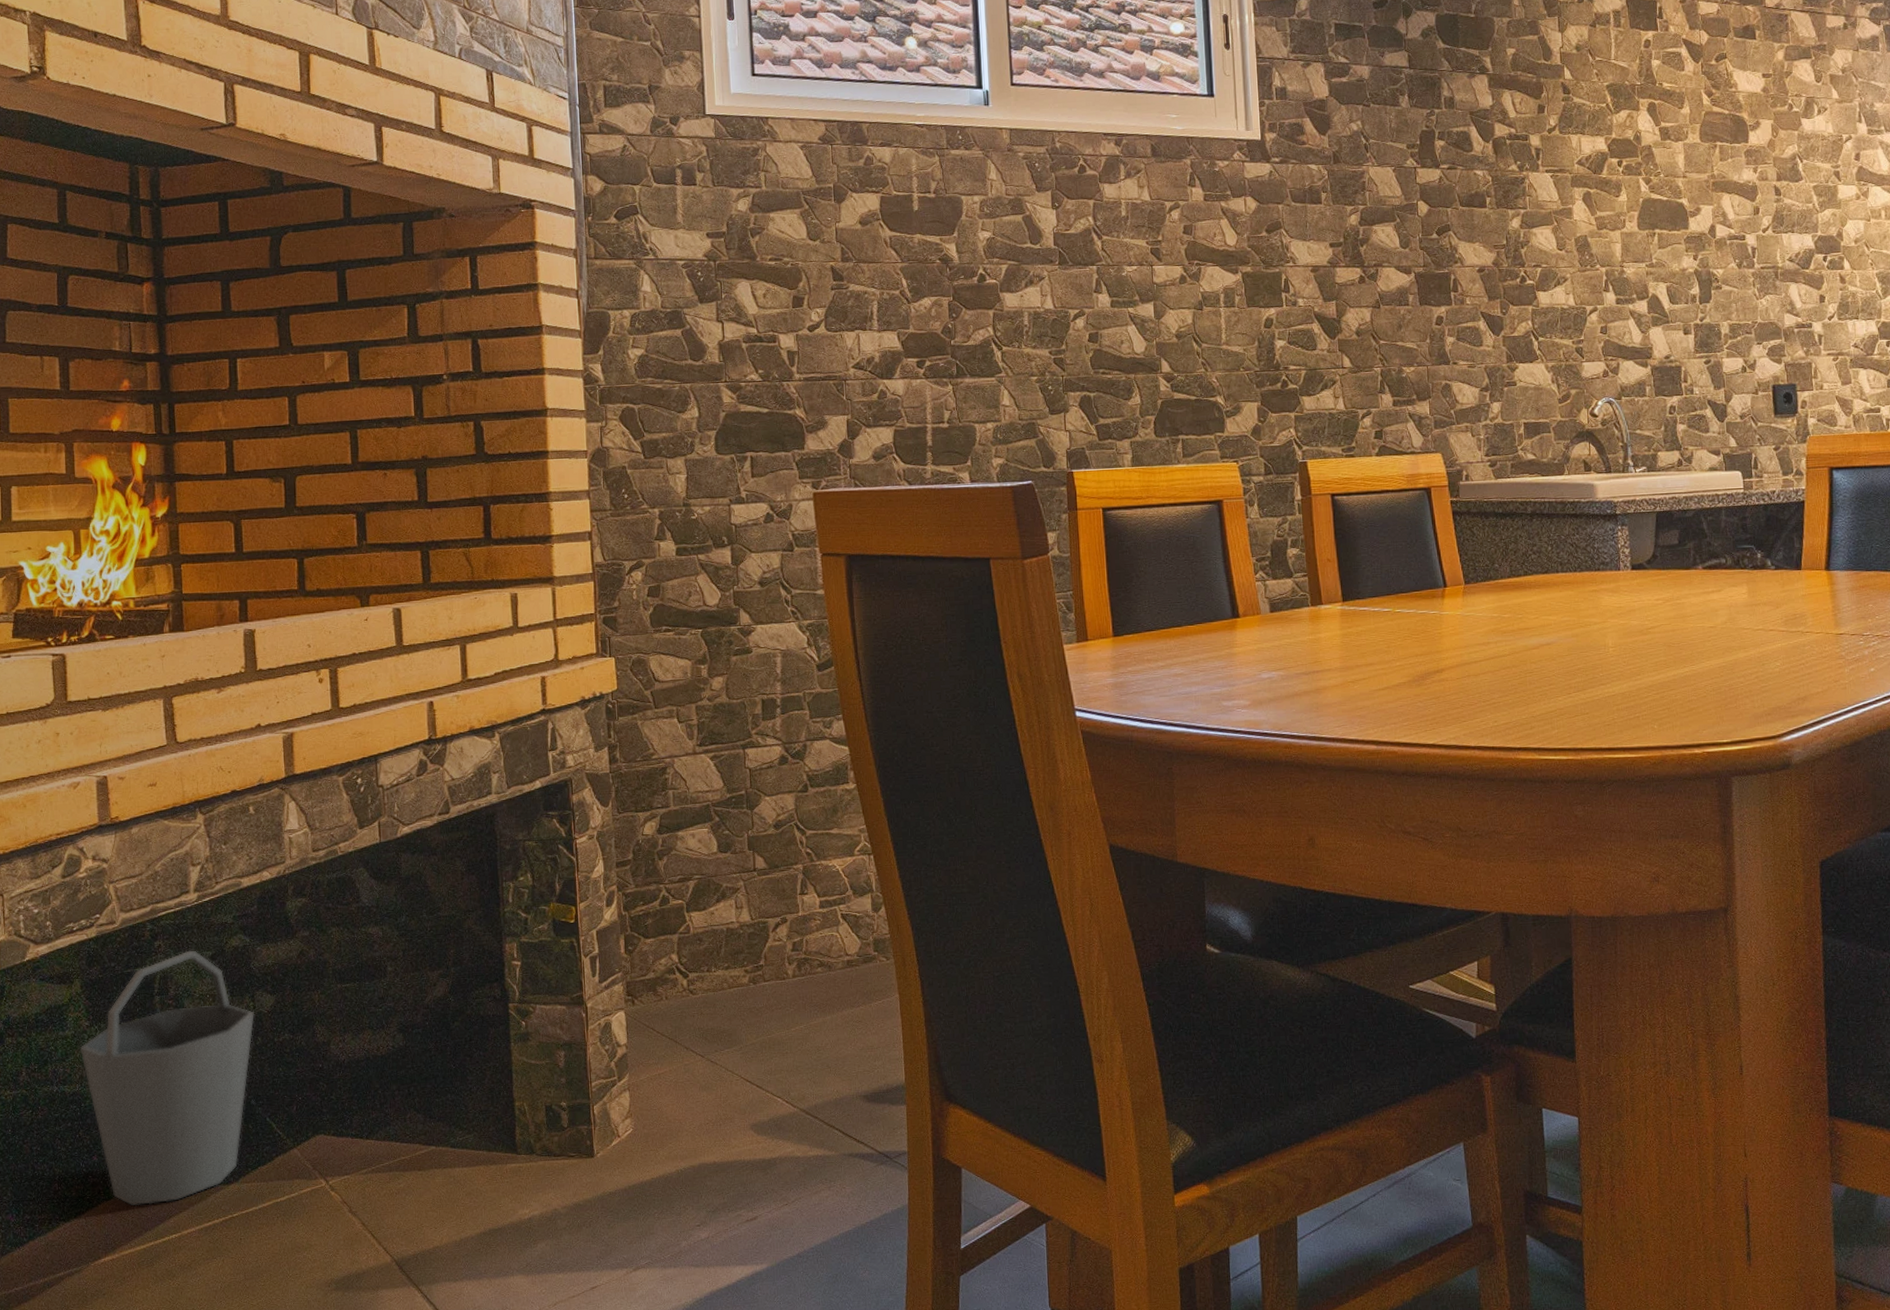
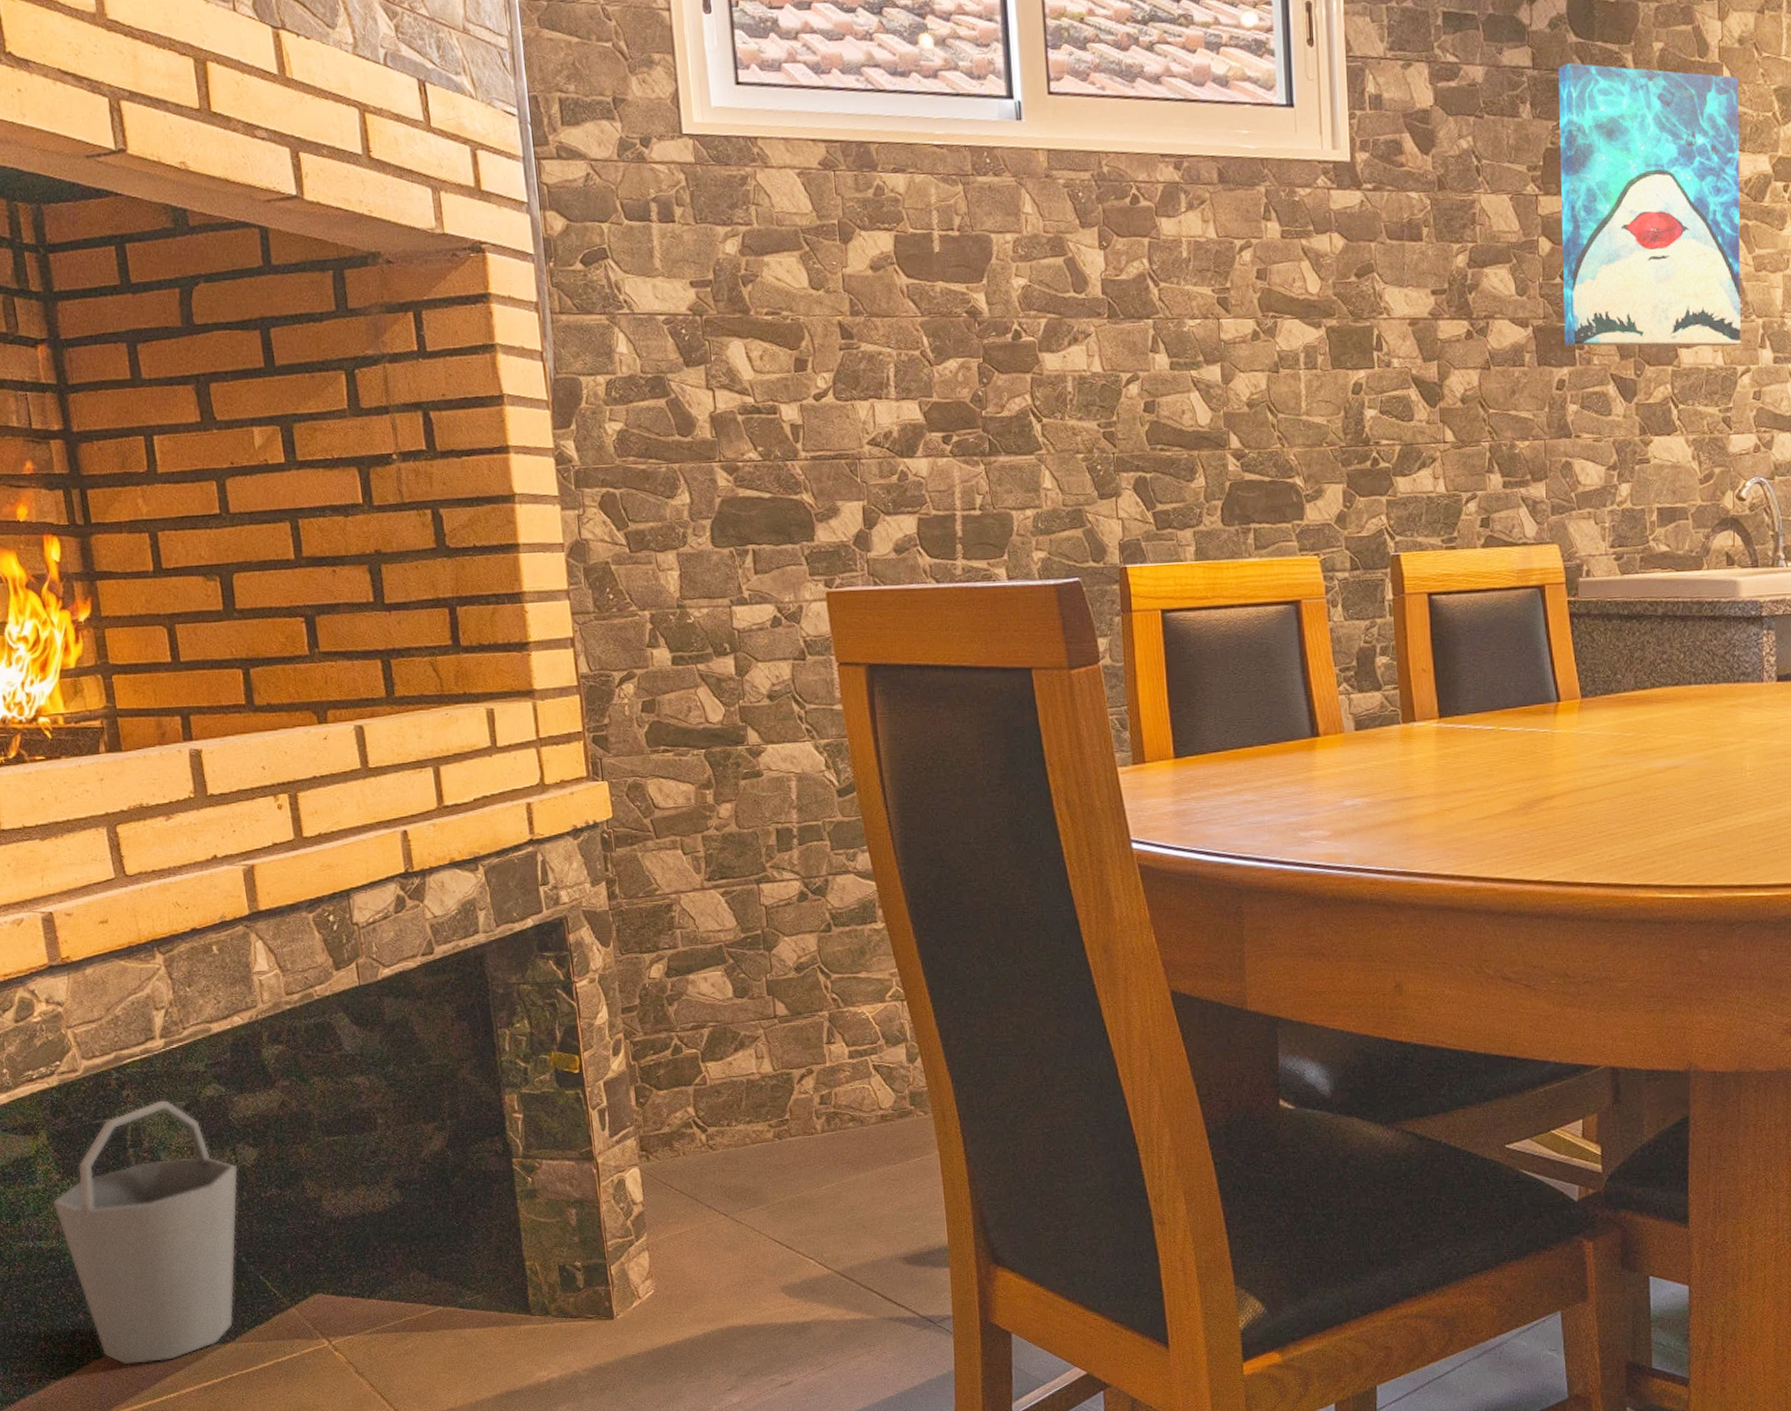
wall art: none [1430,64,1588,291] -> present [1558,63,1741,347]

